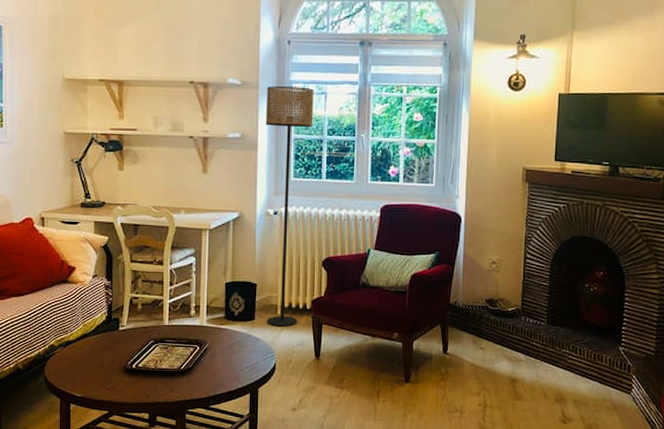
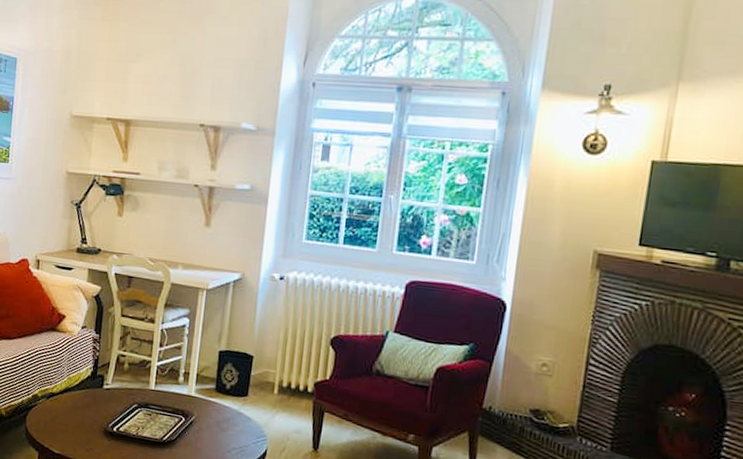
floor lamp: present [265,86,314,327] -> none [261,134,338,409]

